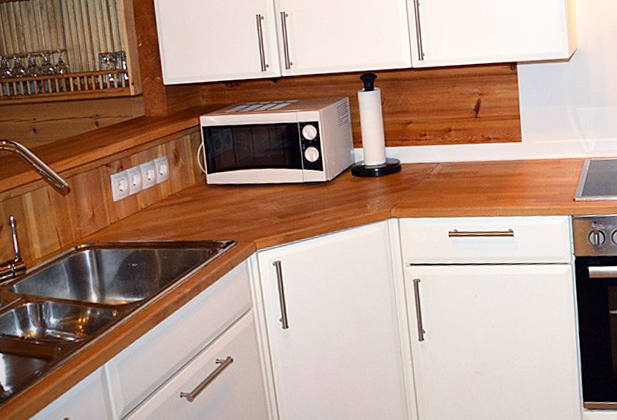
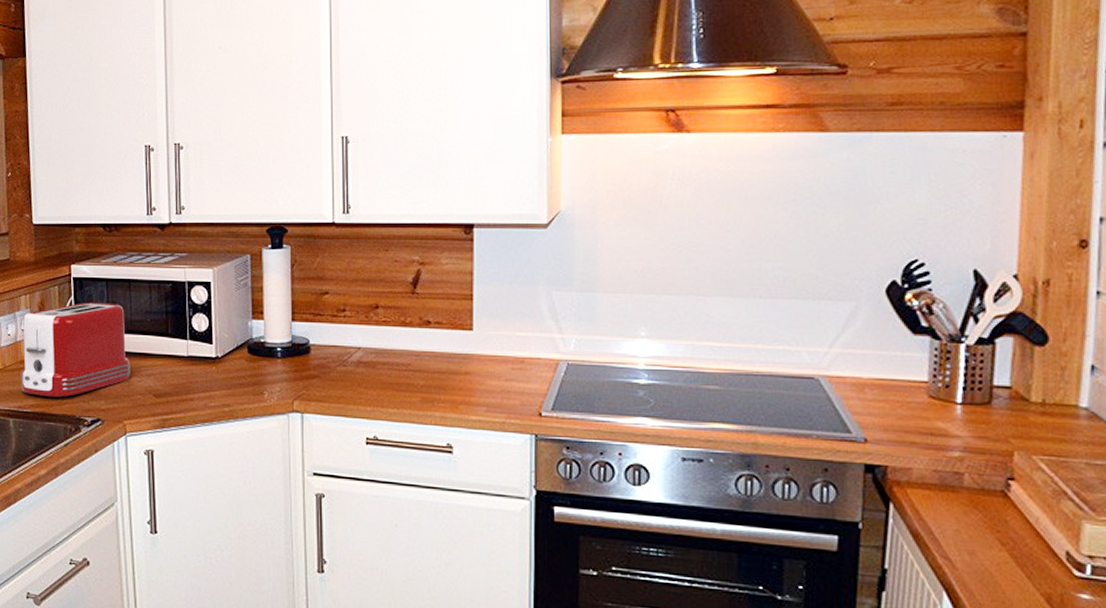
toaster: none [161,145,257,228] -> present [20,302,130,398]

